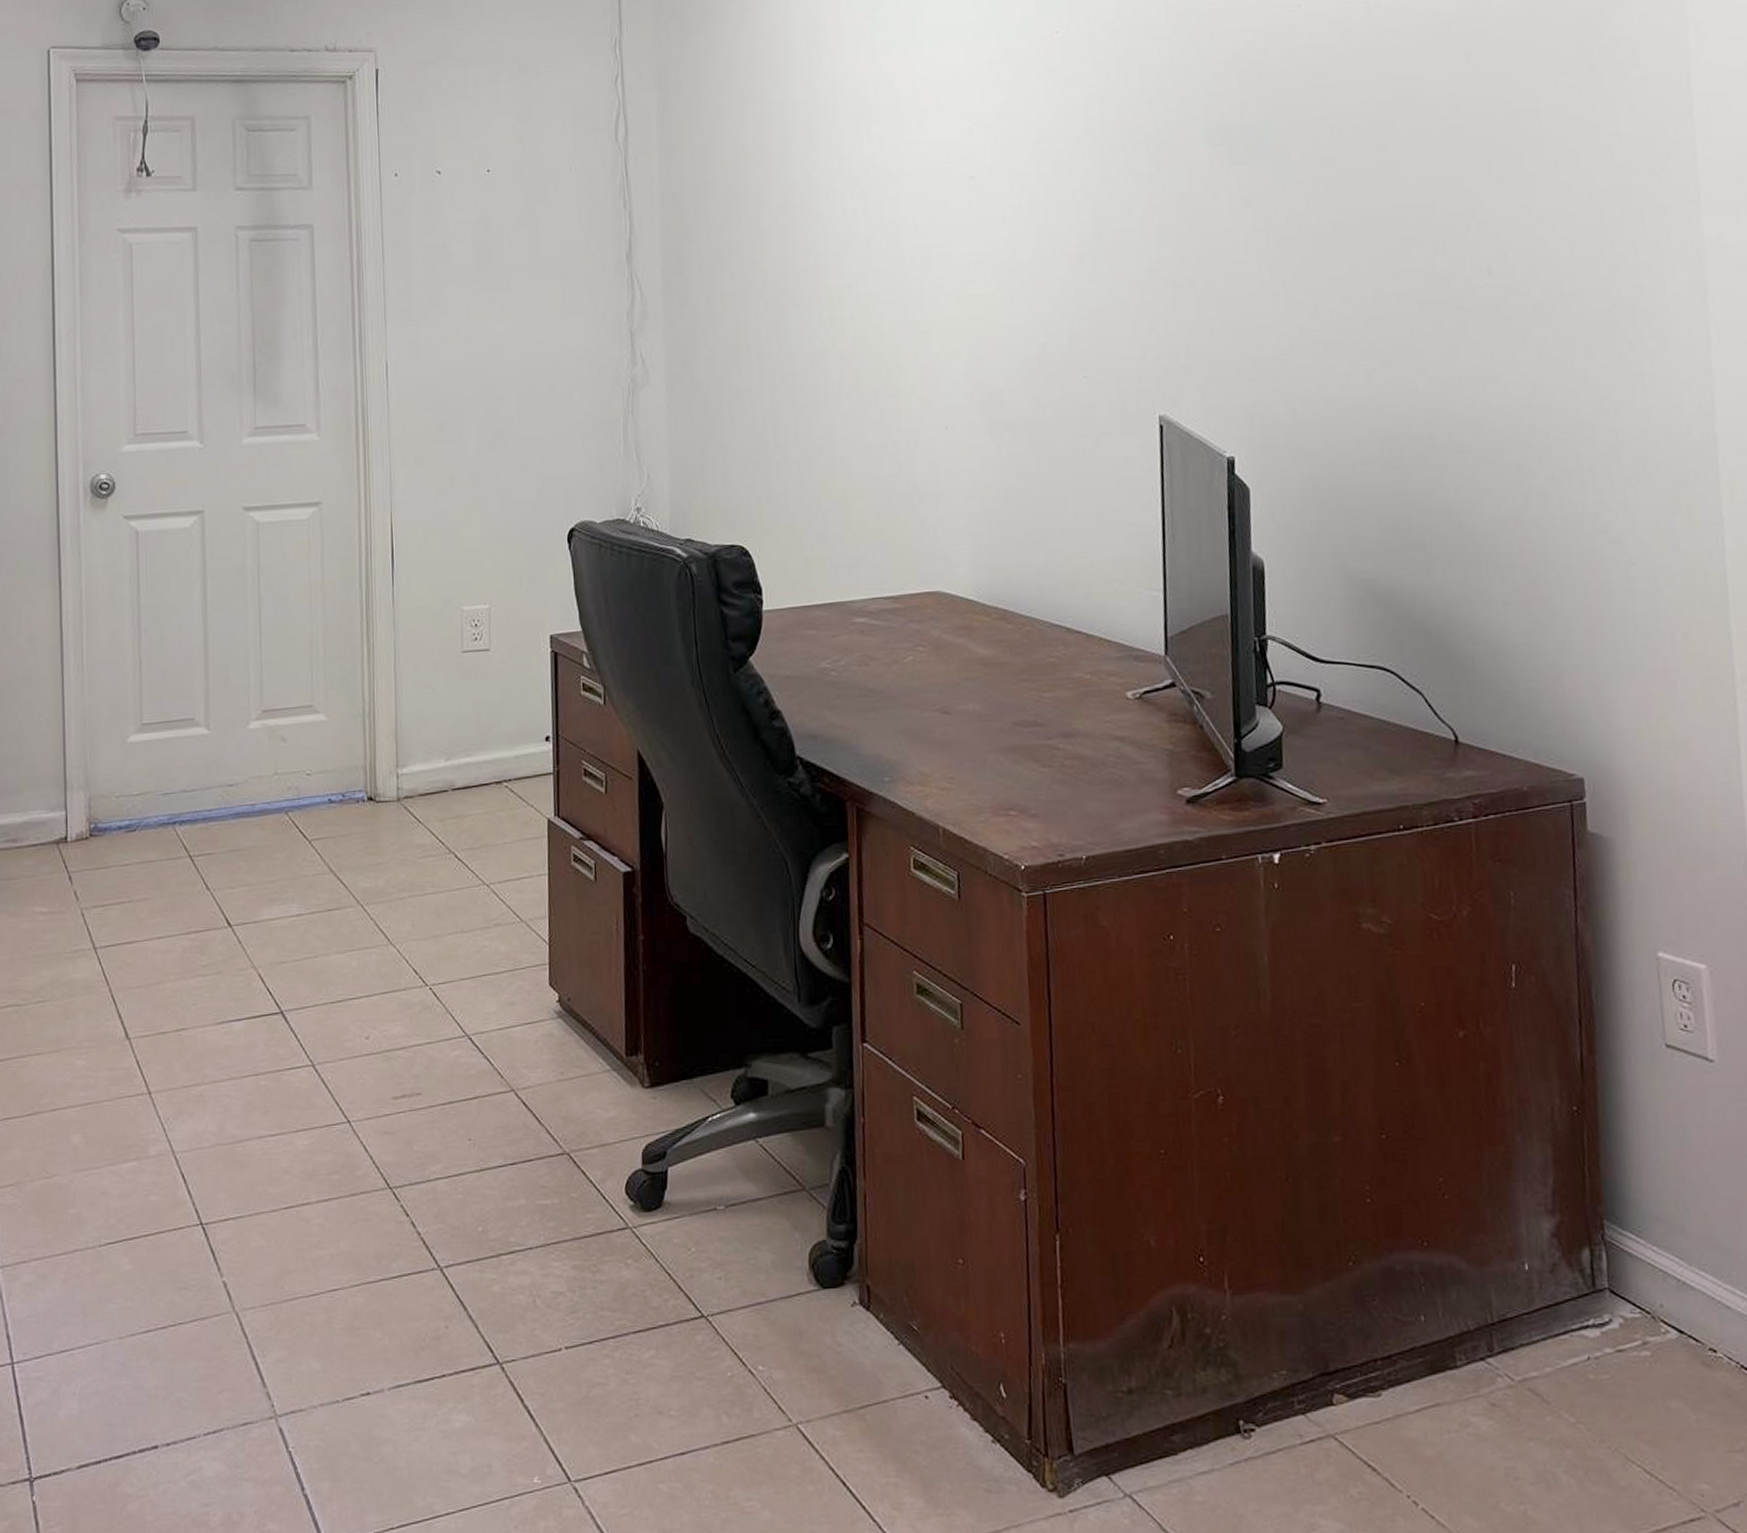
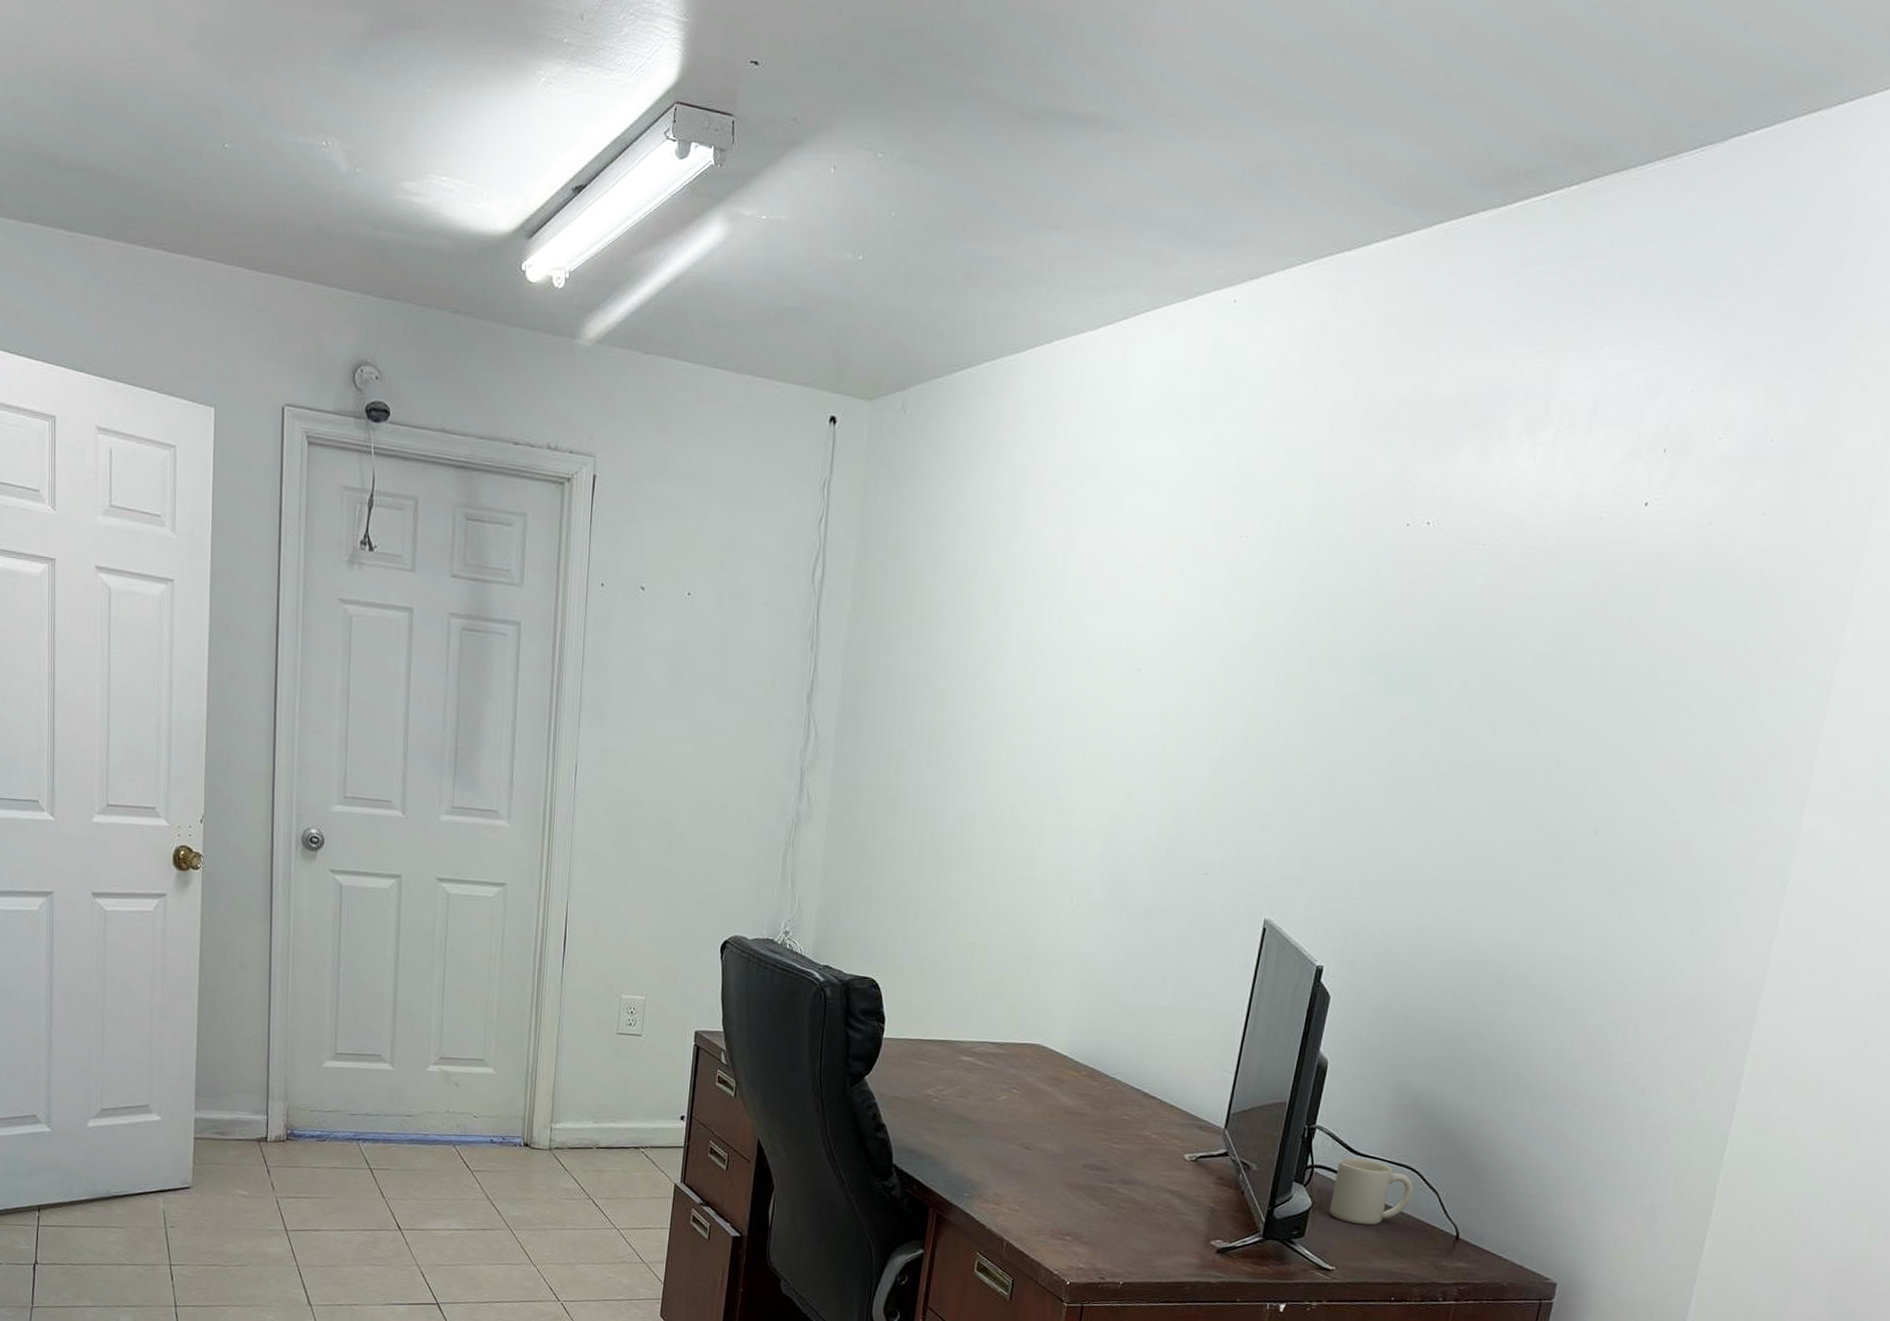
mug: none [1301,666,1394,744] -> present [1329,1157,1414,1226]

